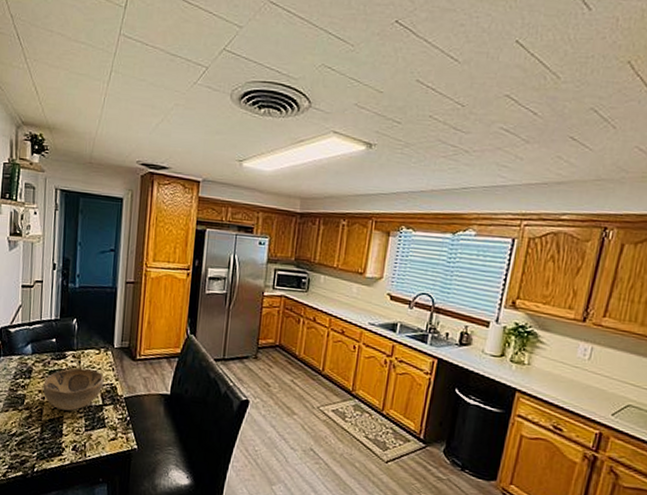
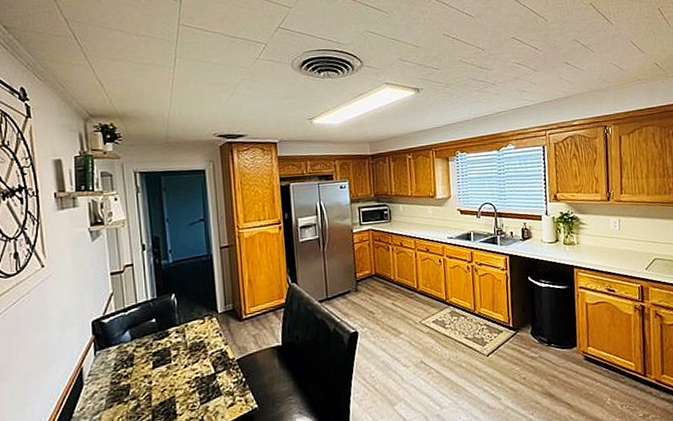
decorative bowl: present [43,368,104,411] -> none [148,340,213,390]

